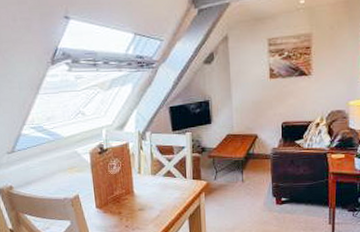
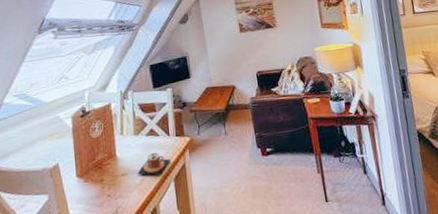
teacup: none [154,192,187,214] -> present [137,152,171,176]

